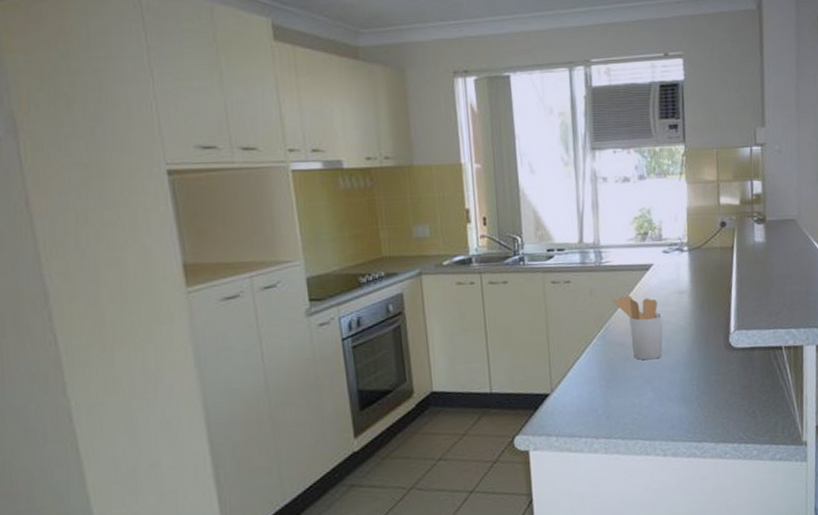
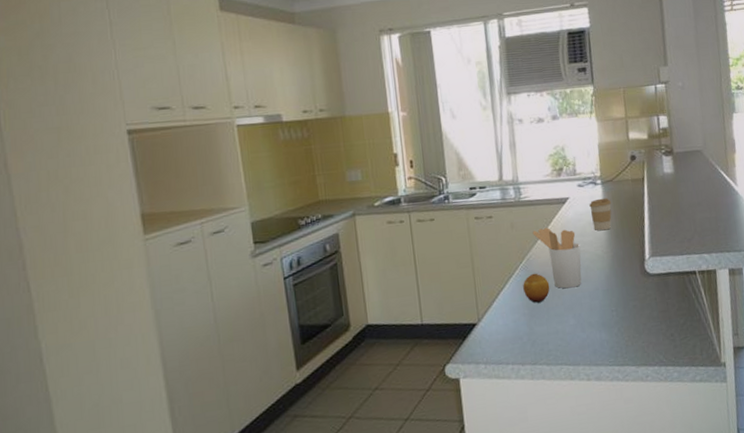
fruit: none [600,343,629,375] -> present [523,273,550,303]
coffee cup: none [674,266,697,301] -> present [589,197,612,231]

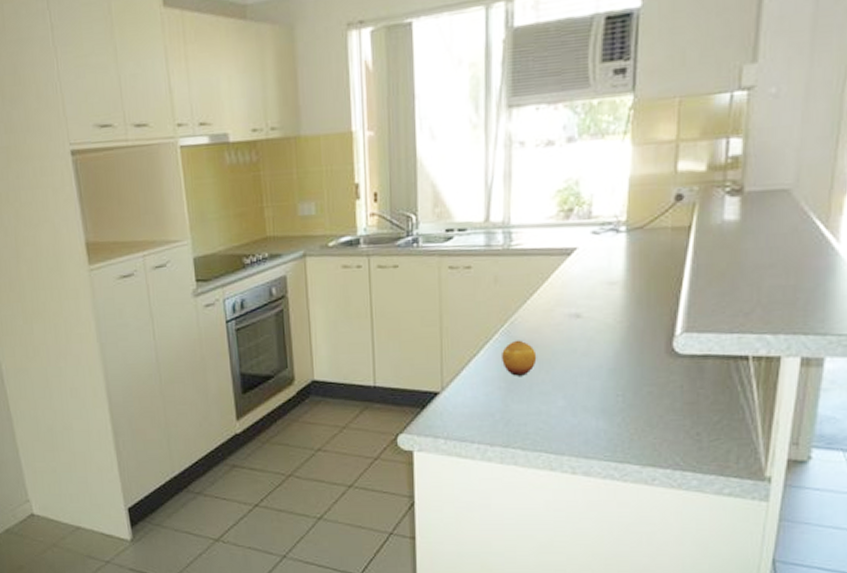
utensil holder: present [532,228,582,289] -> none [521,285,585,363]
coffee cup: present [589,197,612,231] -> none [605,250,637,294]

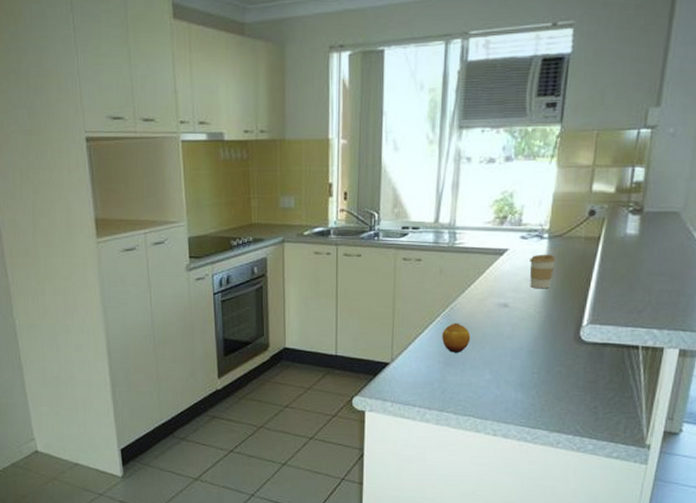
coffee cup: none [605,250,637,294] -> present [530,254,556,289]

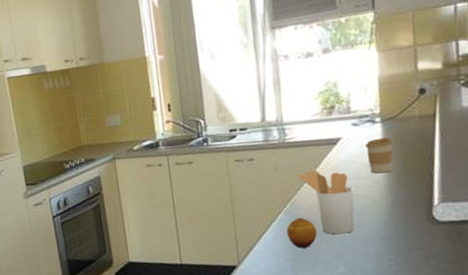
utensil holder: none [461,278,512,343] -> present [298,170,355,235]

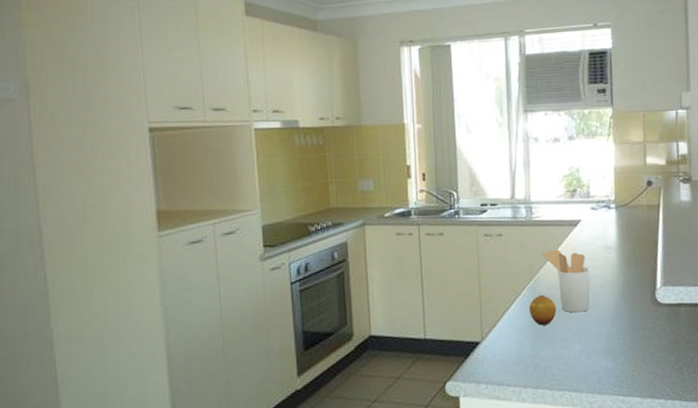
coffee cup: present [365,137,393,174] -> none [602,222,624,256]

